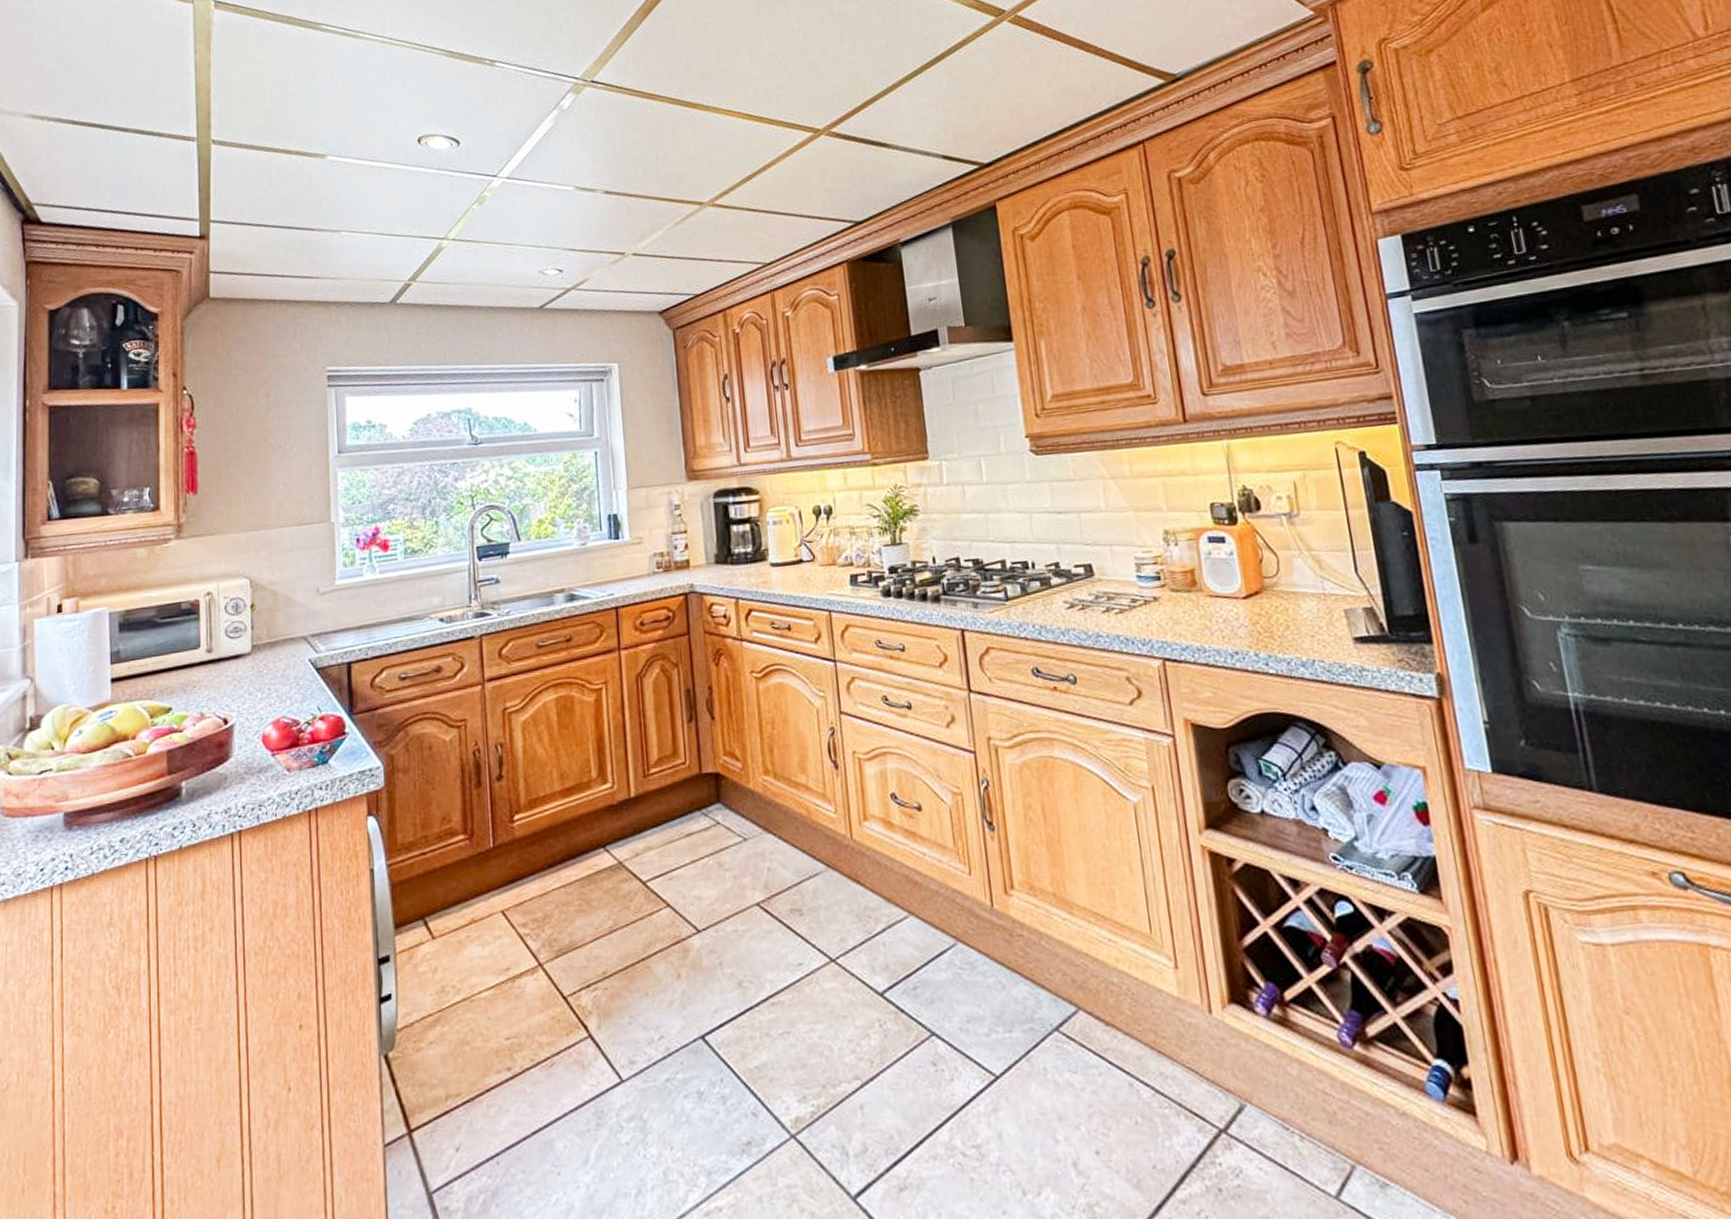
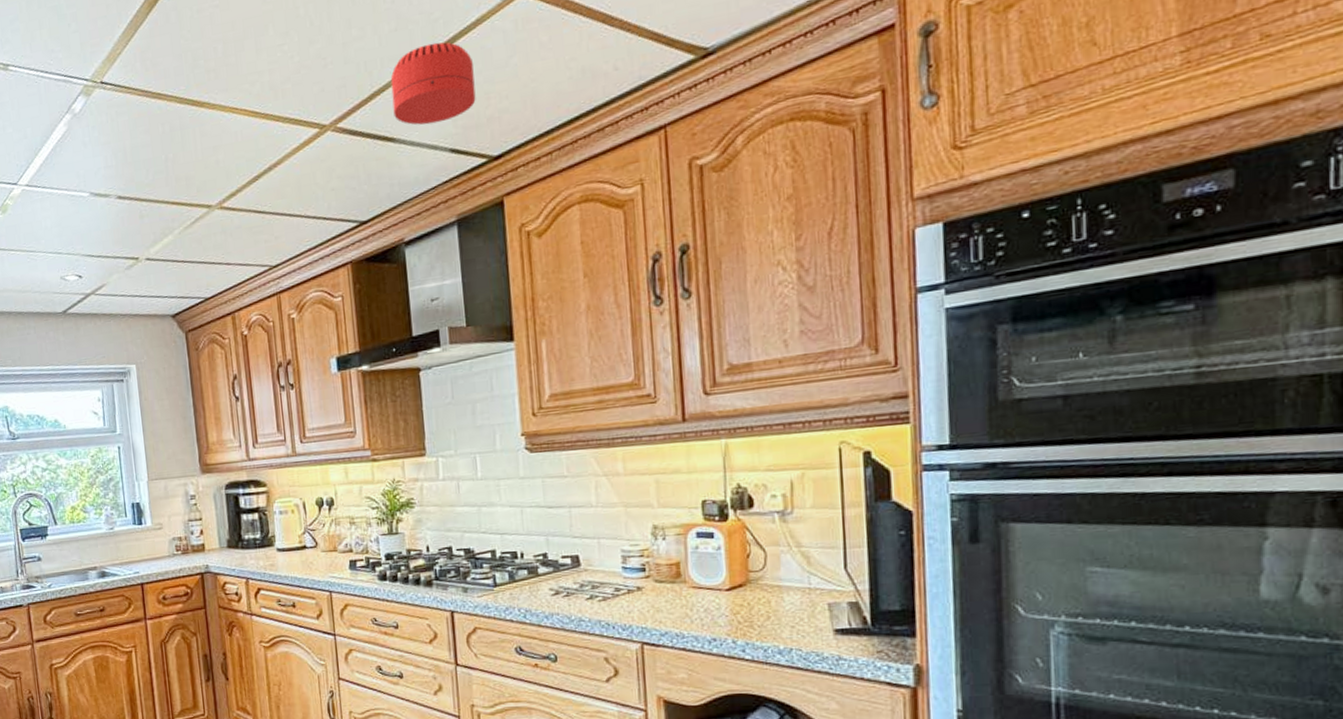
smoke detector: none [882,58,965,133] -> present [390,42,476,125]

